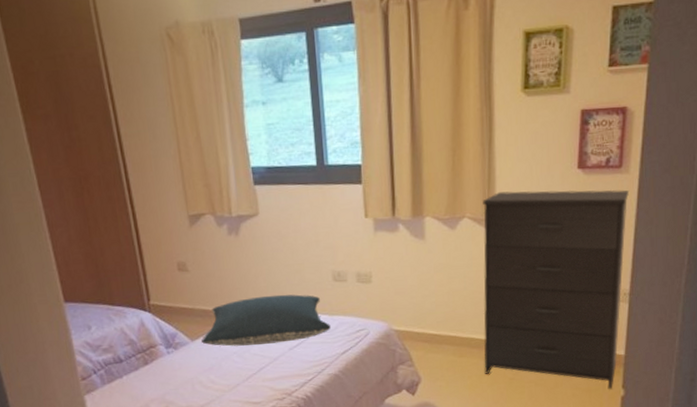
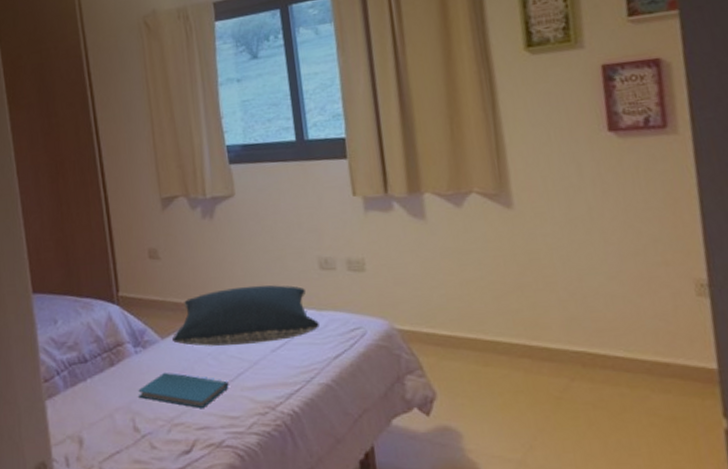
book: none [171,368,252,397] -> present [138,372,229,408]
dresser: present [483,189,629,390] -> none [492,153,709,419]

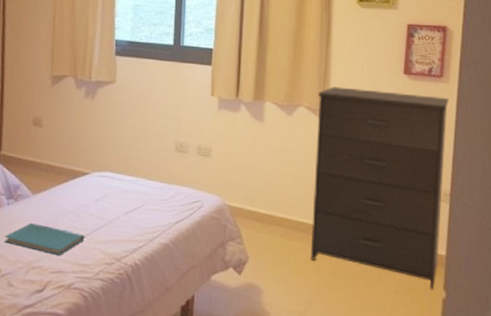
pillow: present [172,285,319,346] -> none [42,158,167,206]
dresser: none [492,153,709,419] -> present [310,87,449,290]

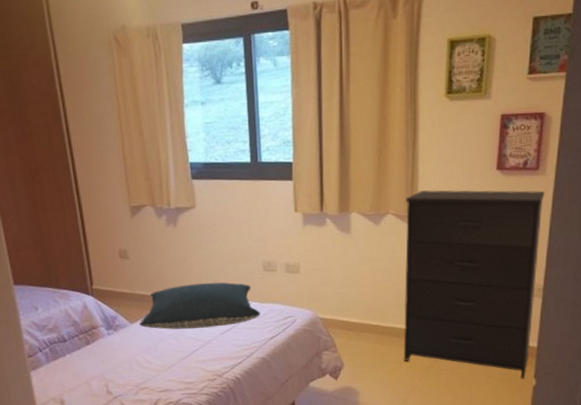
book: present [4,222,85,255] -> none [110,349,186,376]
pillow: none [42,158,167,206] -> present [140,282,260,330]

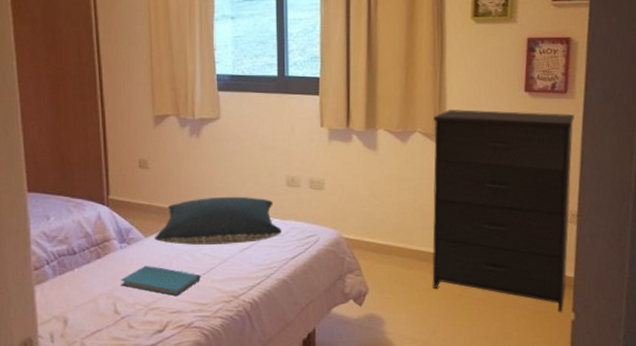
book: none [110,349,186,376] -> present [121,265,201,296]

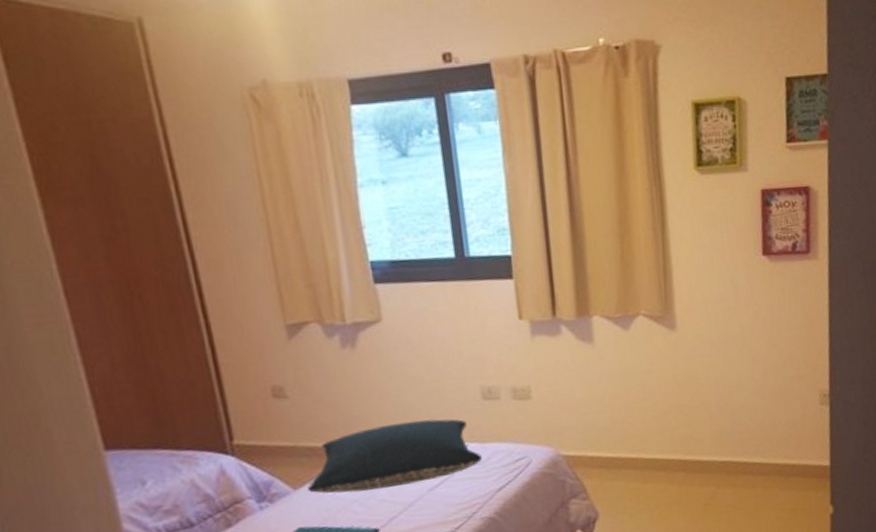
dresser: present [432,109,574,313] -> none [659,277,822,508]

